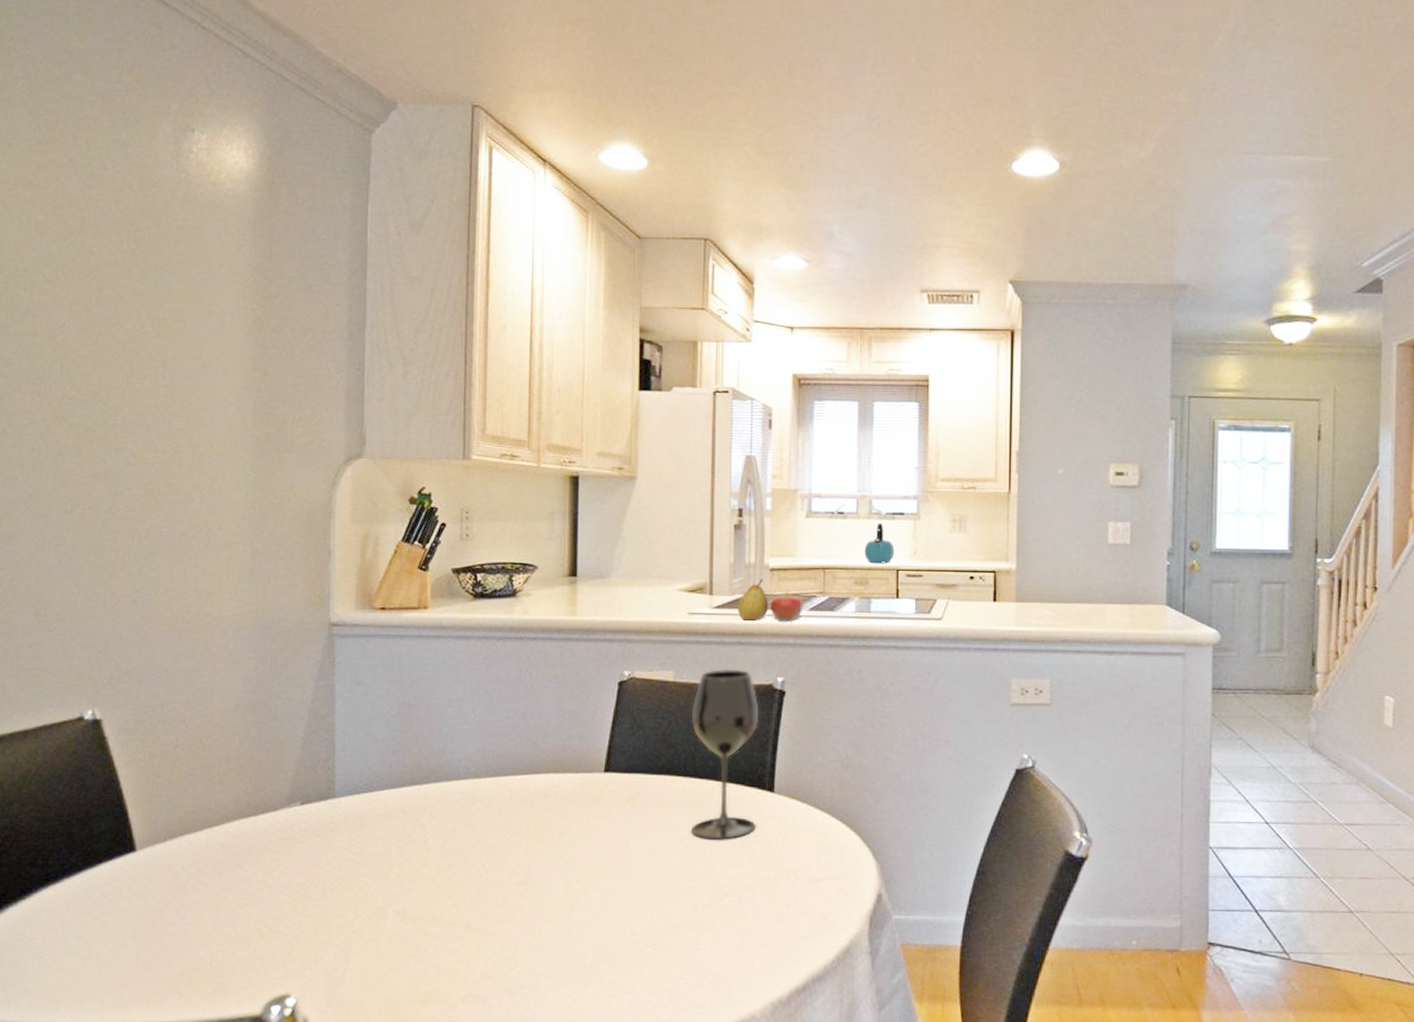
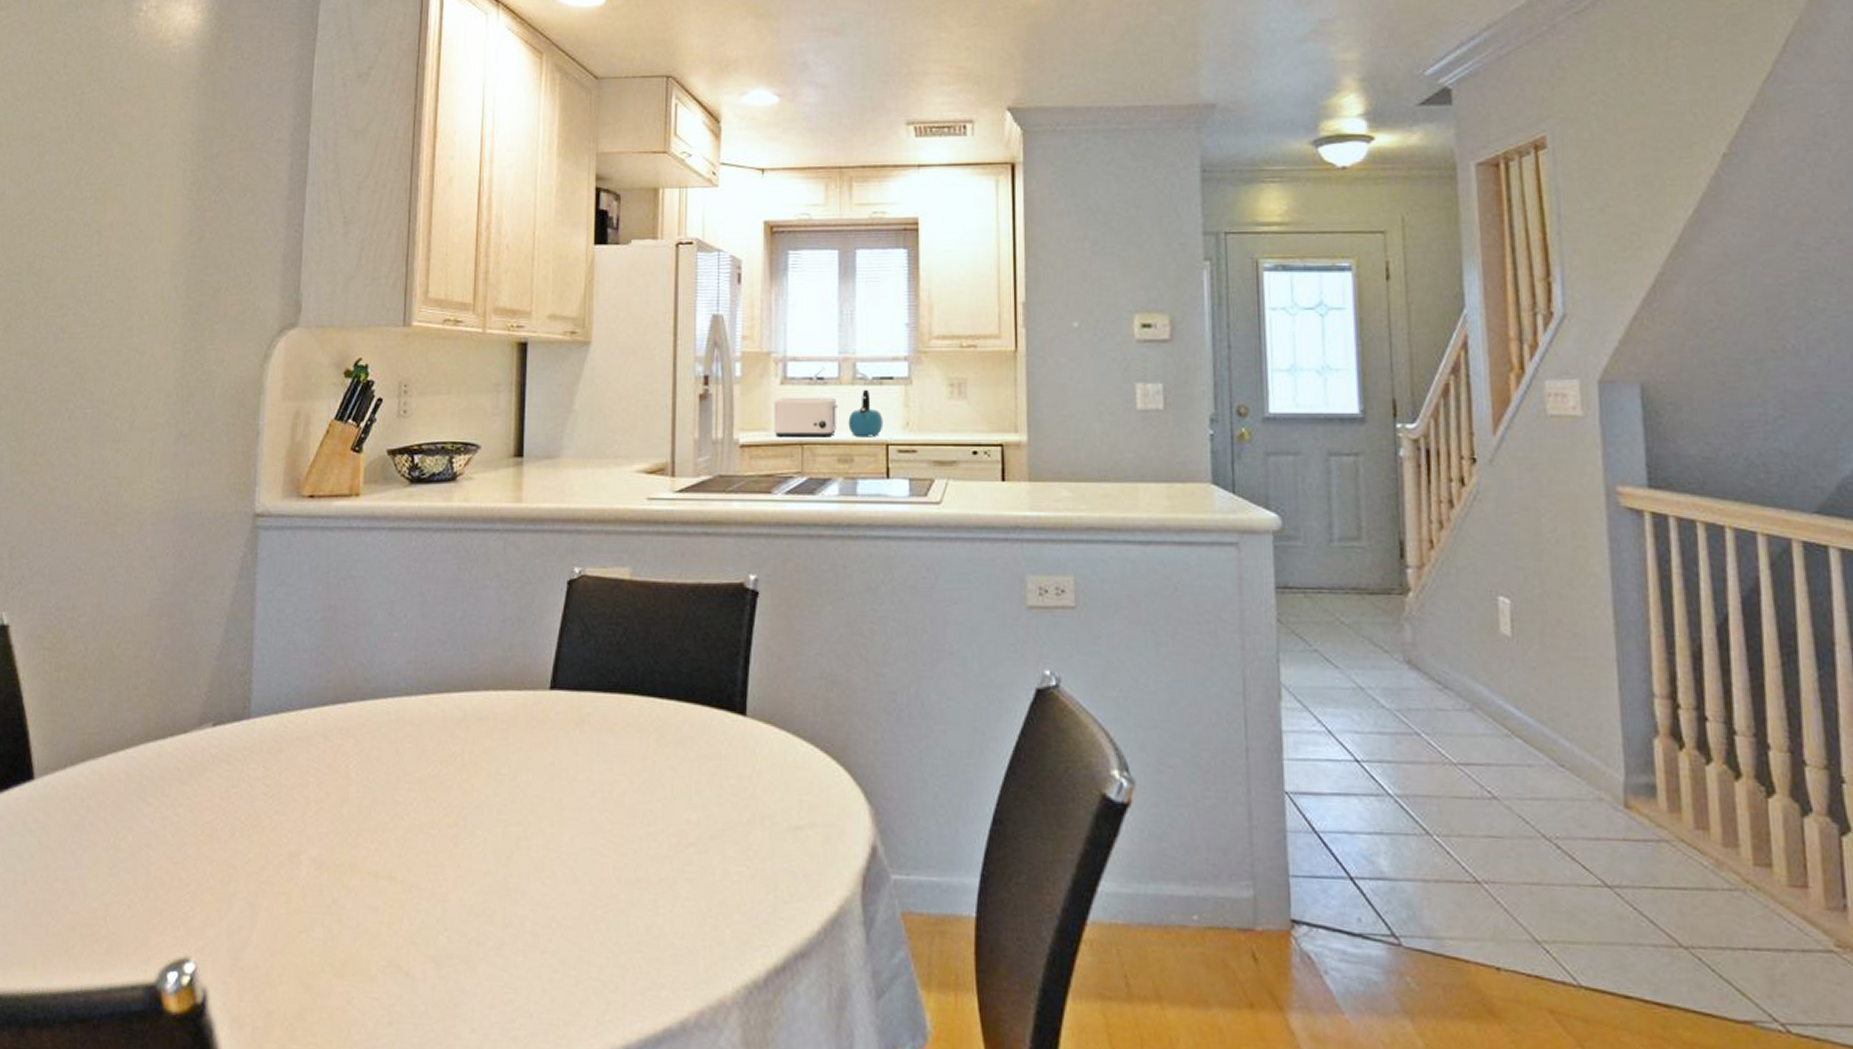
wineglass: present [691,669,758,840] -> none [650,565,727,775]
fruit: present [738,579,769,621] -> none [704,457,739,507]
fruit: present [771,591,803,623] -> none [741,471,778,509]
toaster: none [800,528,857,563] -> present [774,397,839,437]

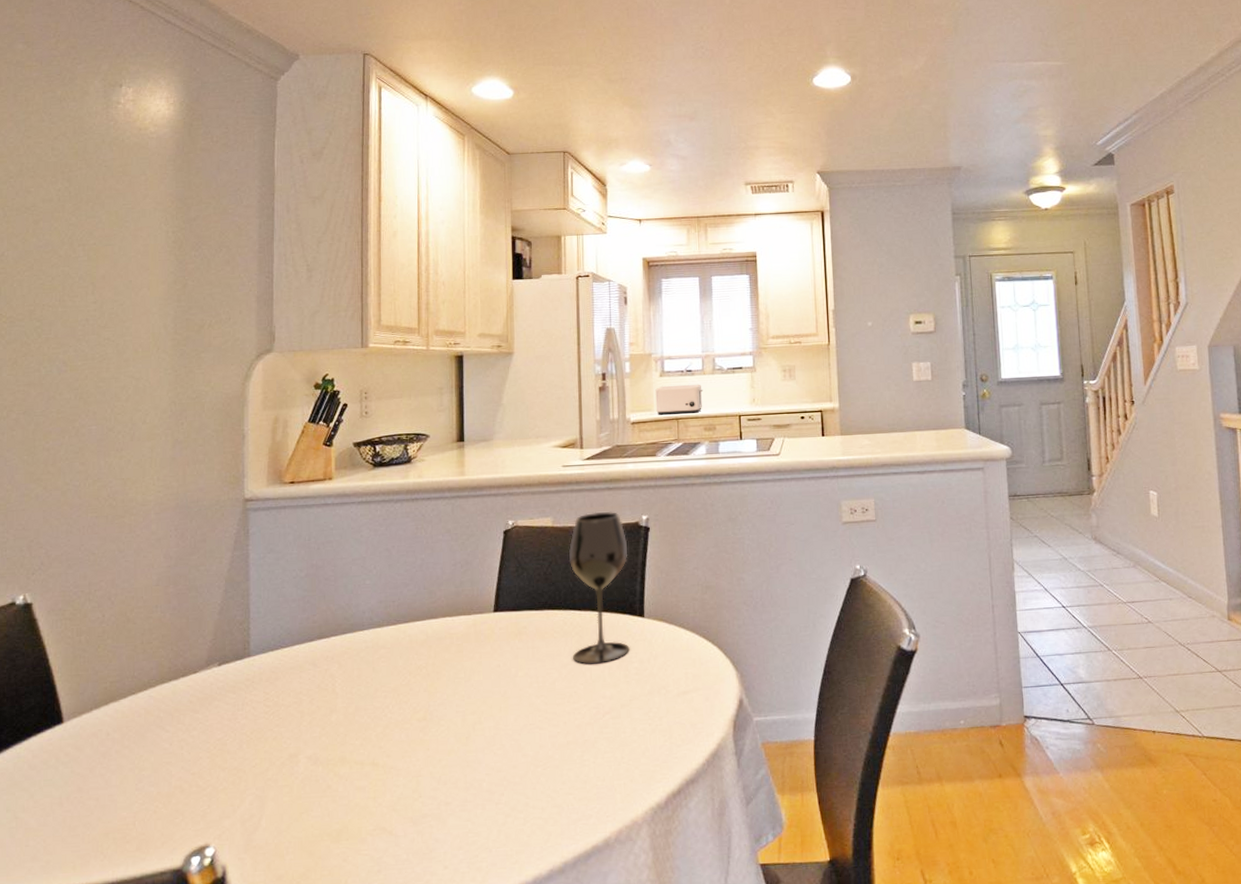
wineglass: none [650,565,727,775] -> present [569,512,630,664]
kettle: present [848,389,884,436] -> none [711,377,737,411]

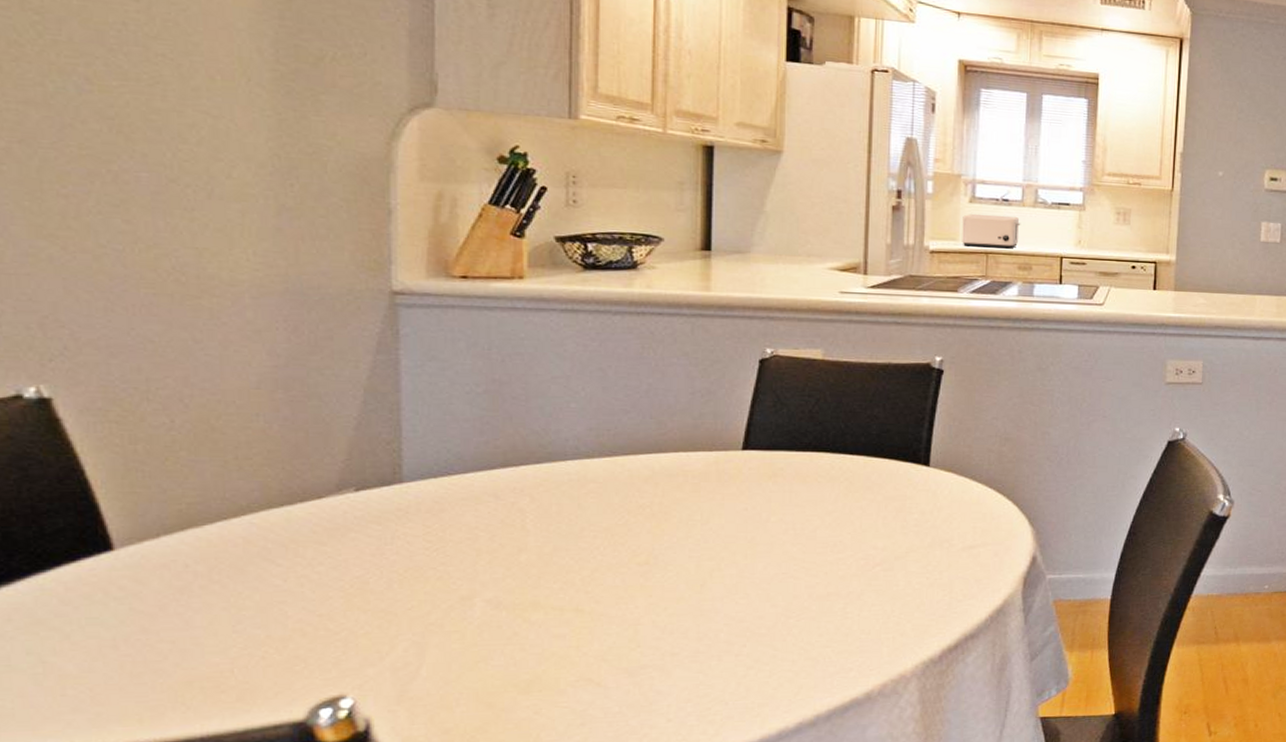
wineglass: present [569,512,630,664] -> none [840,348,914,513]

